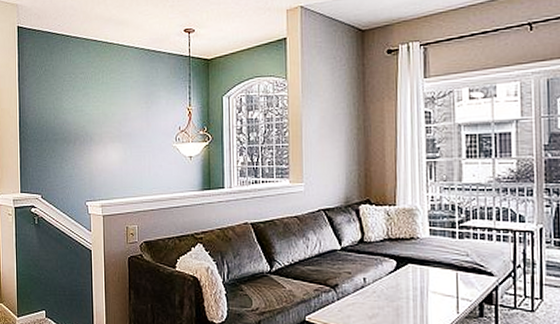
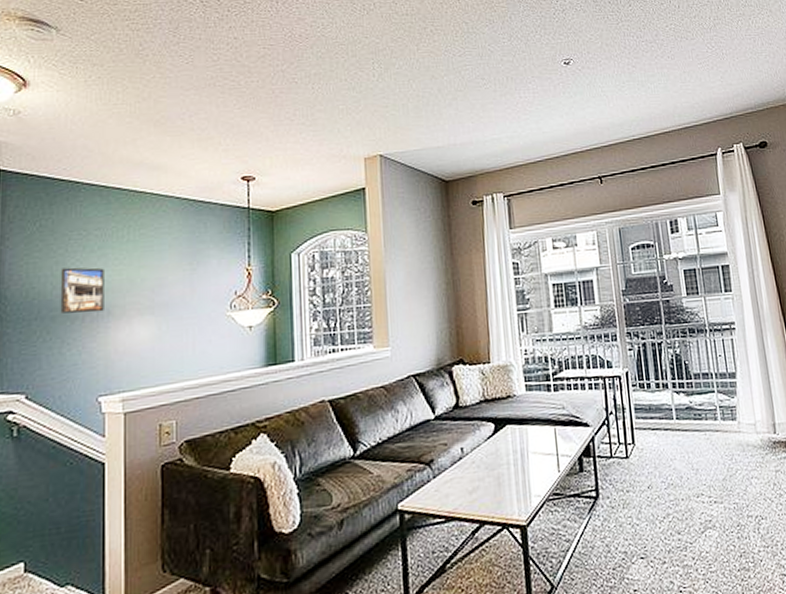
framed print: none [59,103,88,138] -> present [60,267,104,314]

